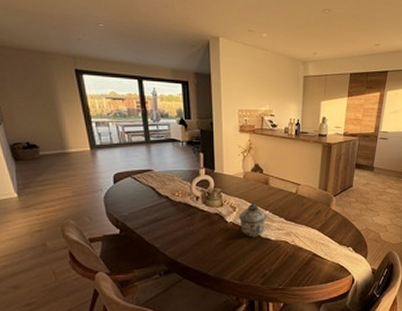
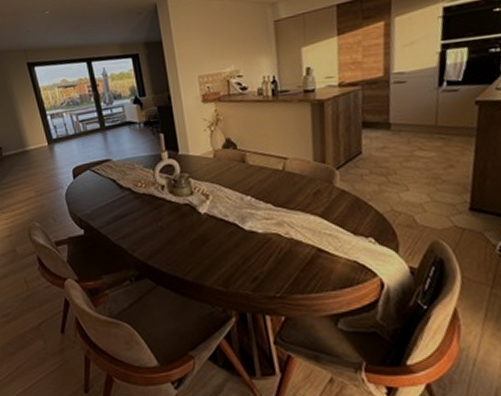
lidded jar: present [238,202,267,238] -> none [213,186,249,231]

